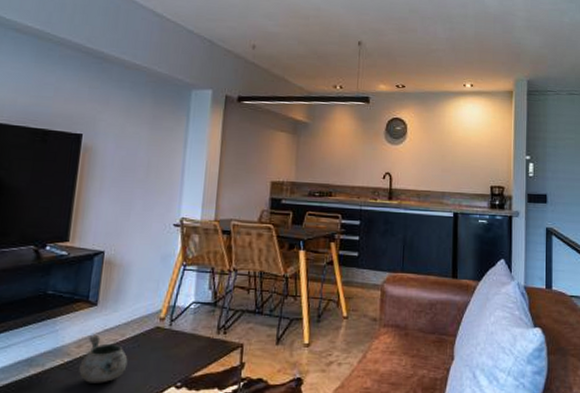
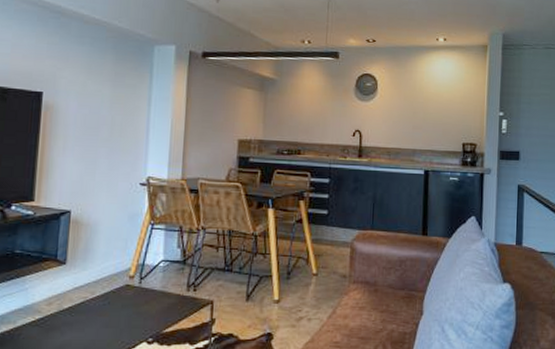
decorative bowl: present [79,335,128,383] -> none [50,293,99,339]

